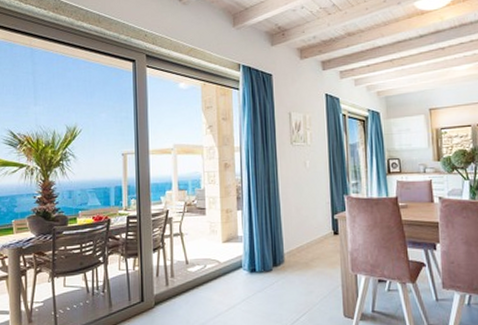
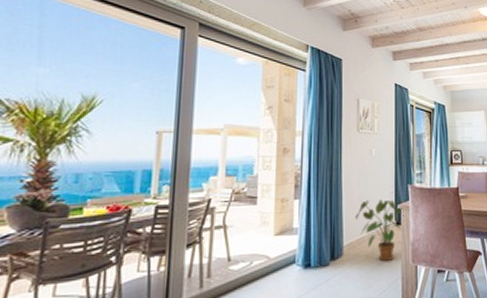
house plant: none [293,210,341,270] -> present [355,199,404,262]

